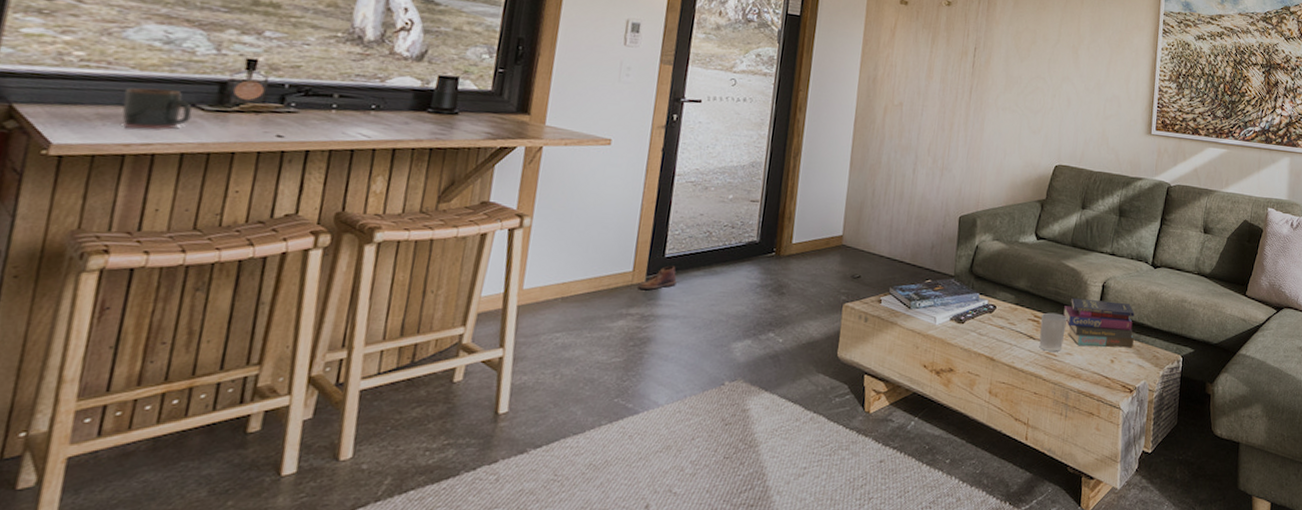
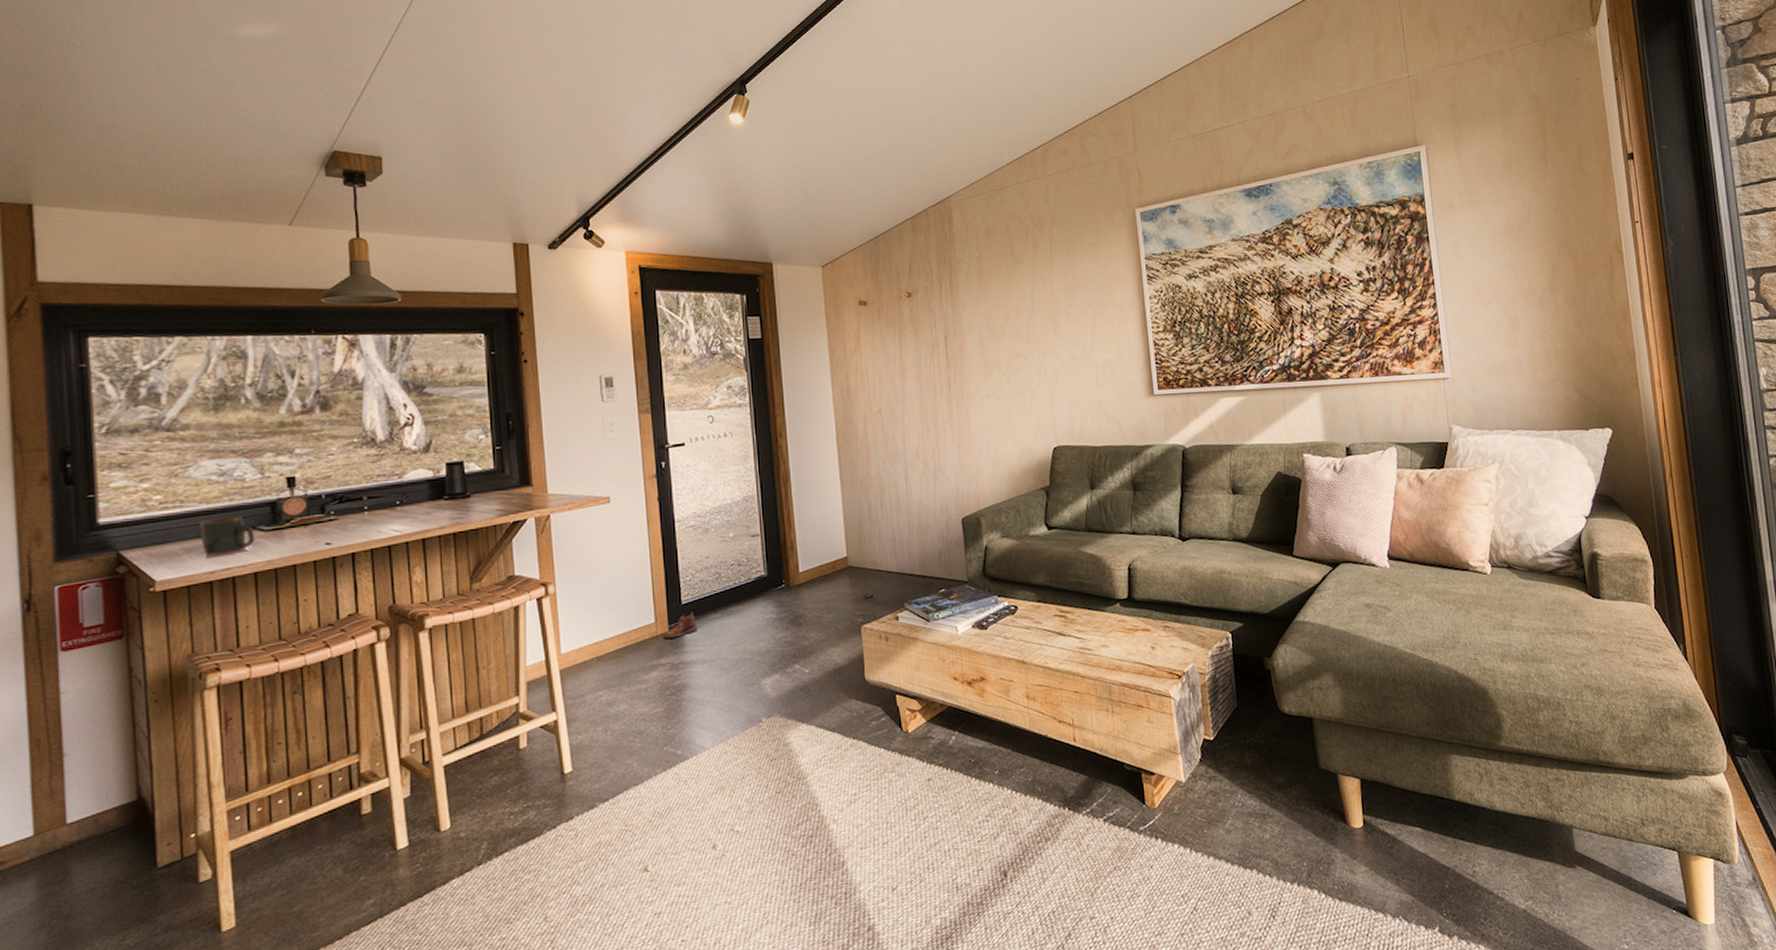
candle holder: present [1039,312,1068,352] -> none [1067,604,1097,646]
books: present [1063,297,1135,348] -> none [1090,583,1173,635]

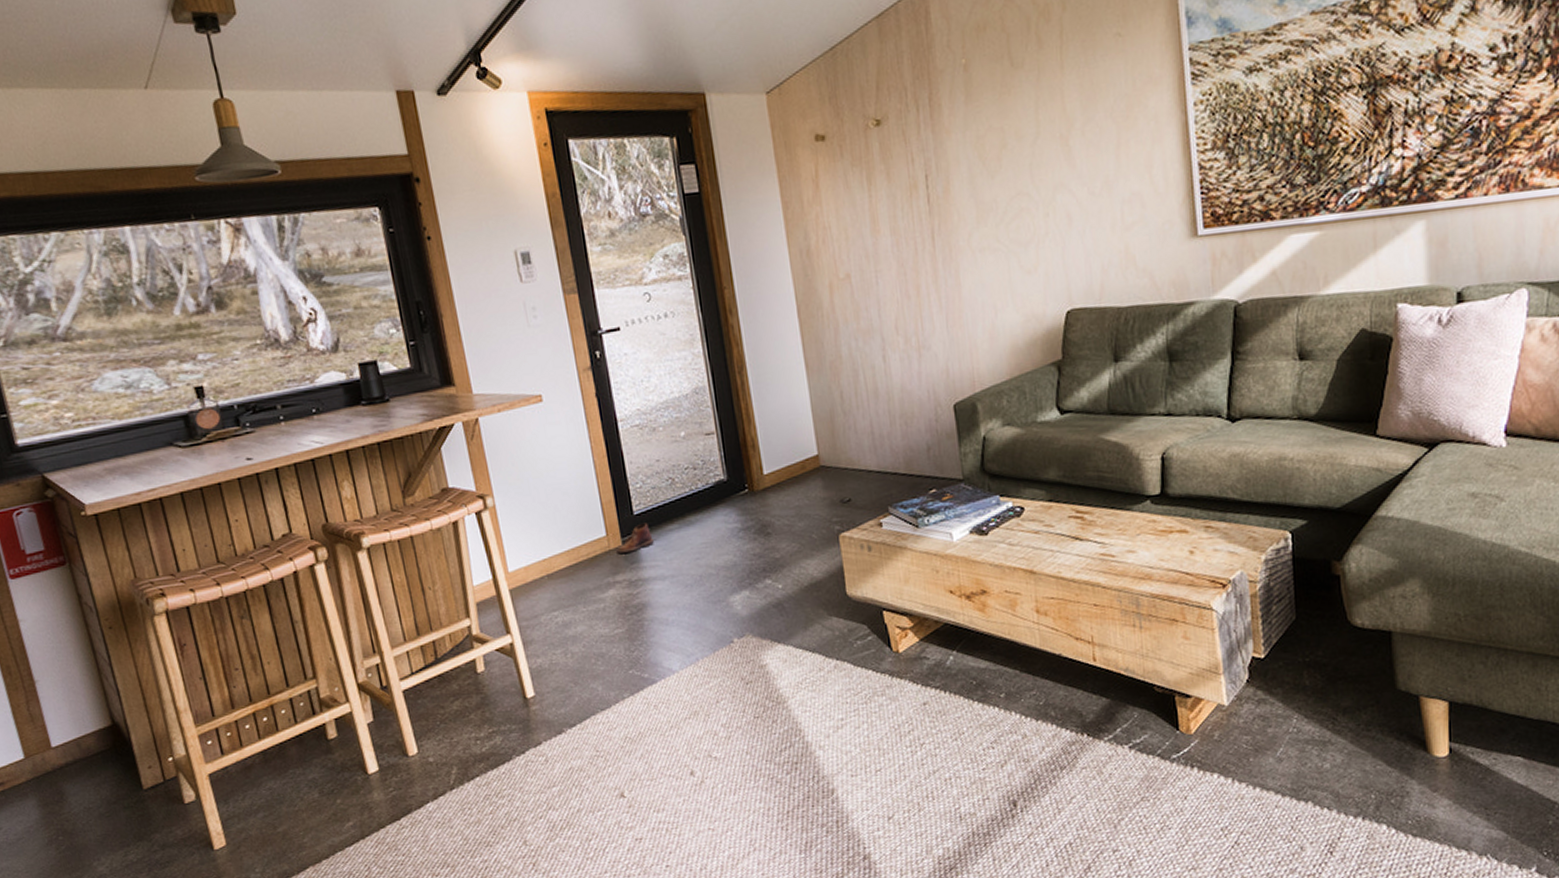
mug: present [200,517,255,557] -> none [116,433,175,477]

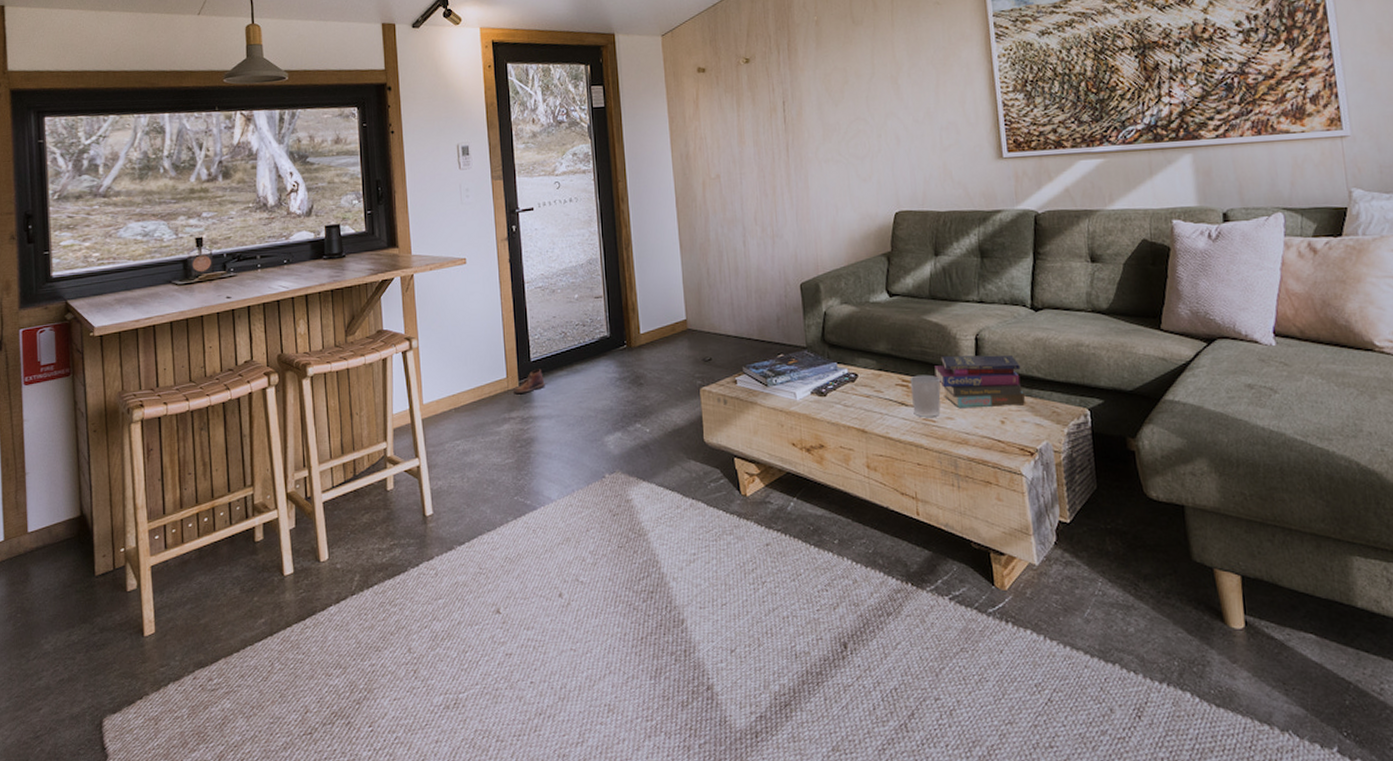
candle holder: none [1084,503,1121,552] -> present [909,374,941,417]
books: none [1113,475,1218,539] -> present [934,355,1025,407]

